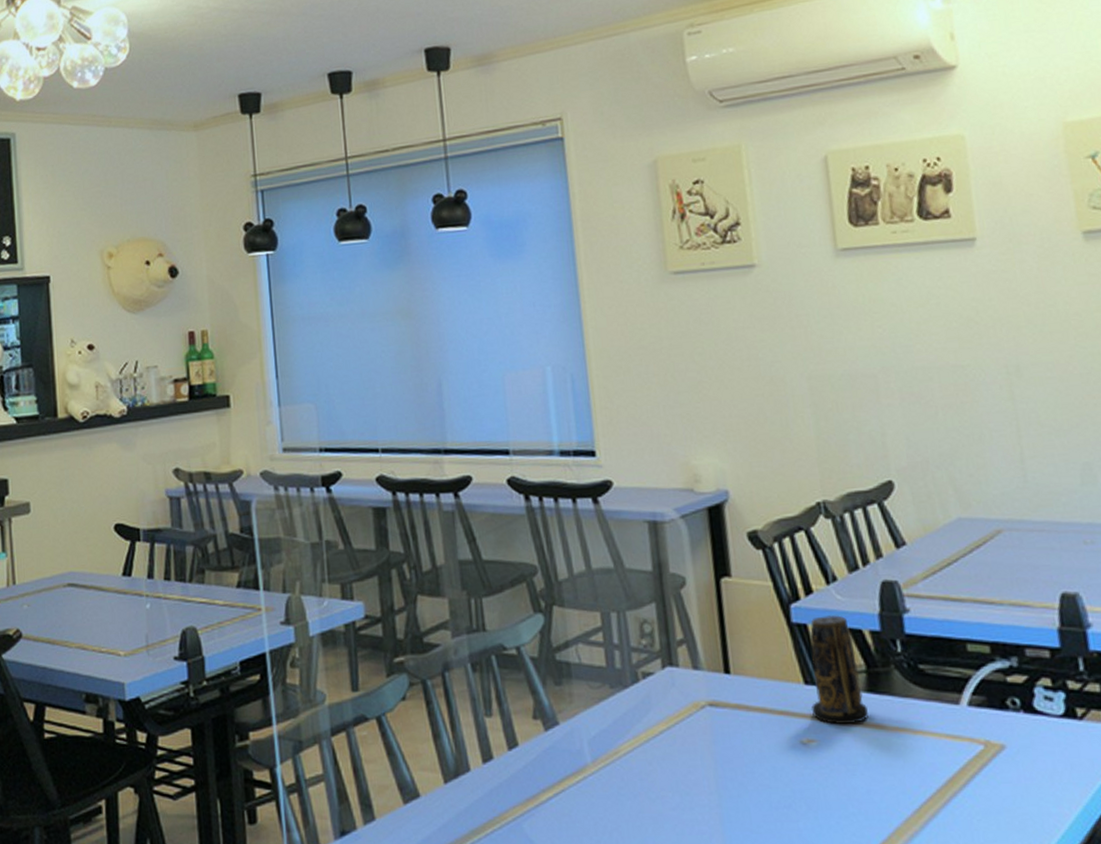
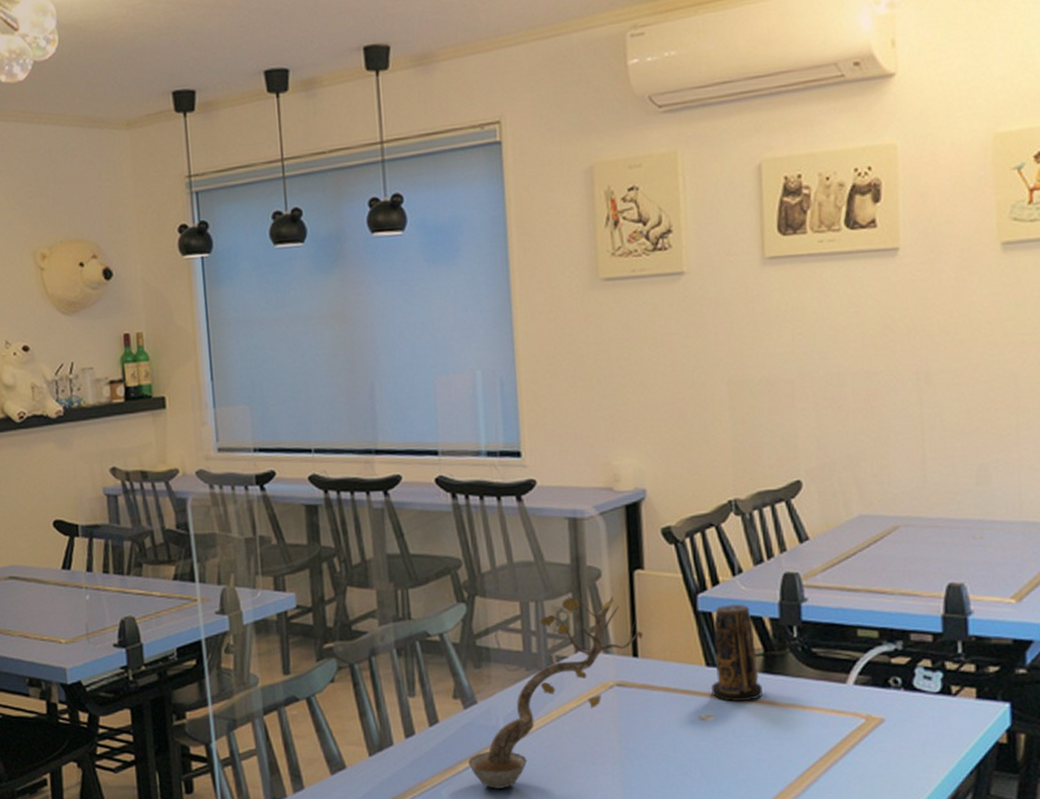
plant: none [551,571,735,823] -> present [467,564,644,790]

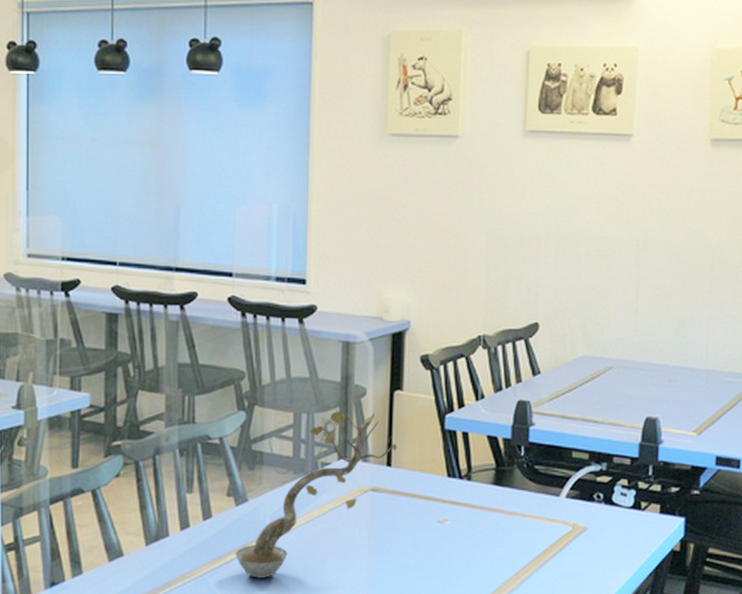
candle: present [710,604,763,701] -> none [449,425,492,508]

